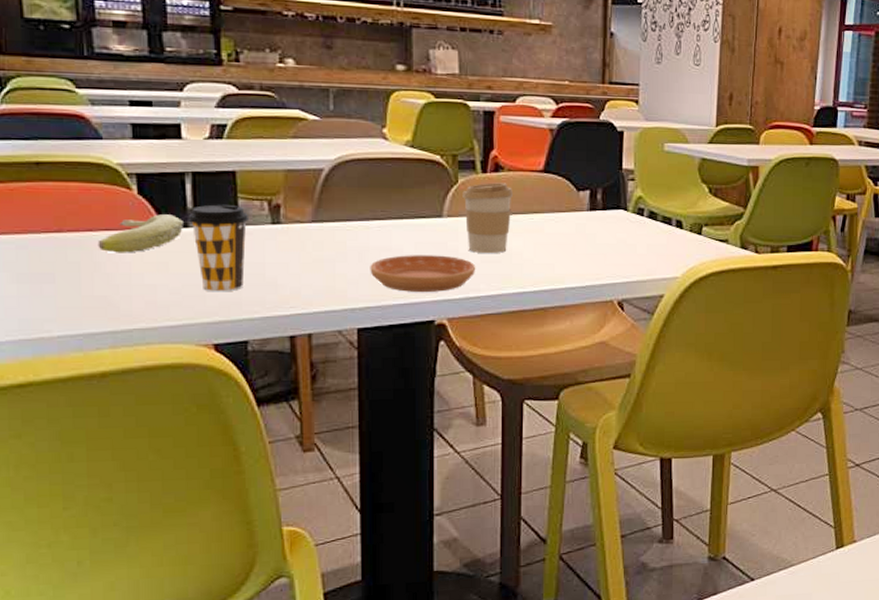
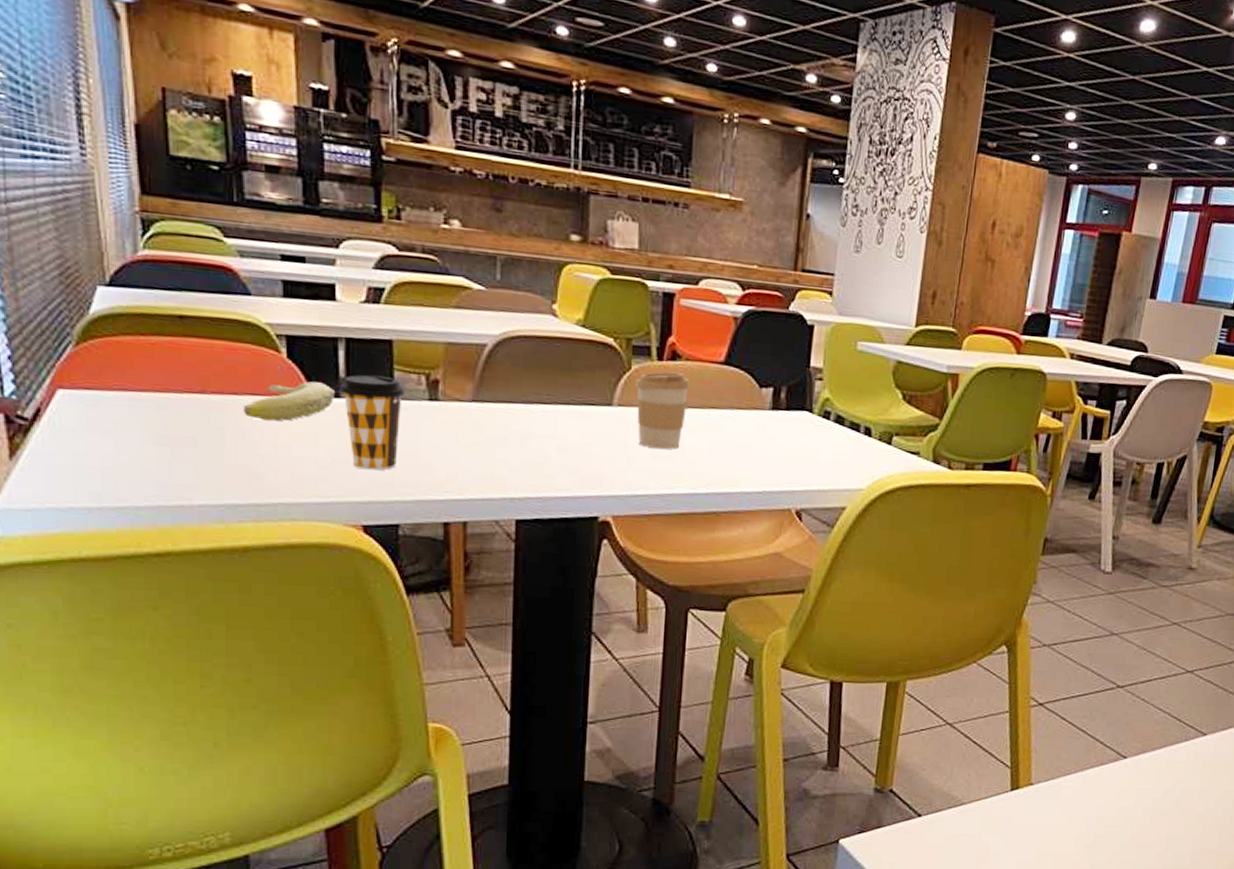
saucer: present [370,255,475,292] -> none [532,444,645,487]

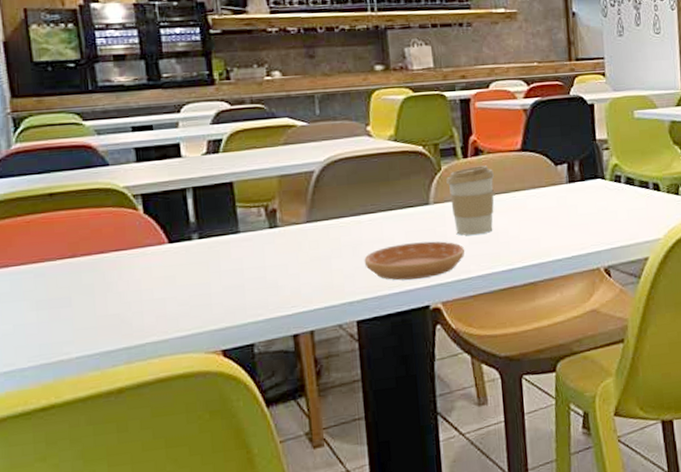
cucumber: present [243,381,334,422] -> none [109,229,187,272]
coffee cup: present [339,375,406,471] -> none [191,214,249,300]
saucer: none [532,444,645,487] -> present [364,241,464,281]

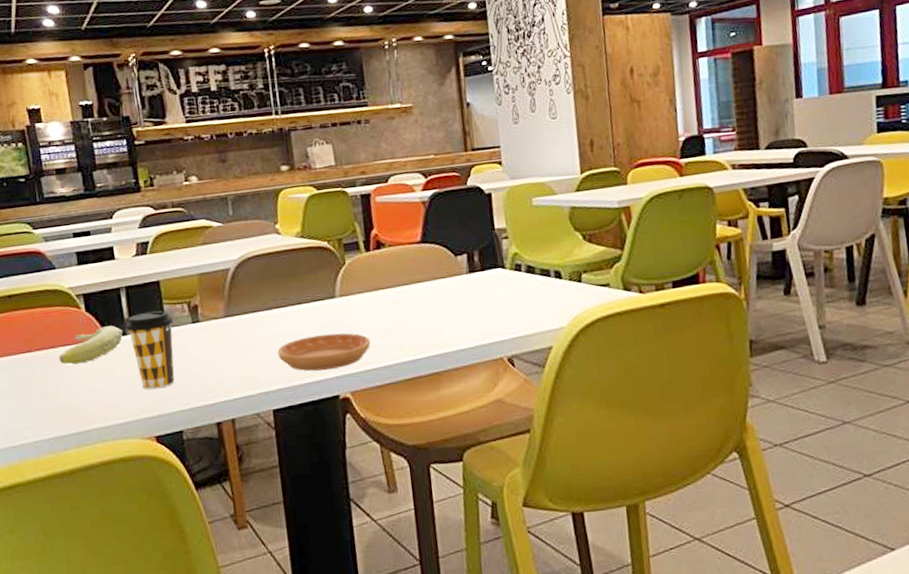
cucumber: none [109,229,187,272] -> present [58,326,123,365]
coffee cup: none [191,214,249,300] -> present [125,311,175,390]
coffee cup: present [446,165,495,236] -> none [350,258,397,327]

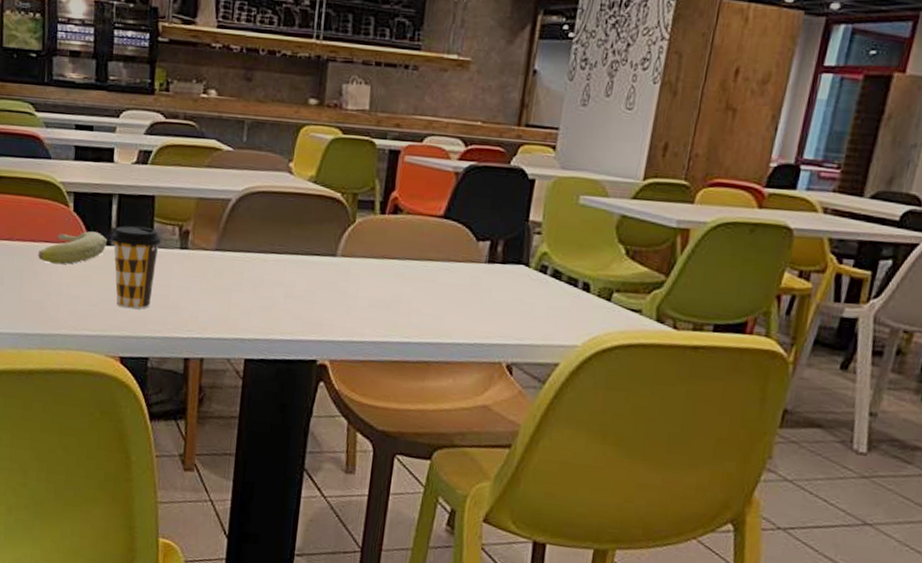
saucer: present [277,333,370,371] -> none [262,291,363,332]

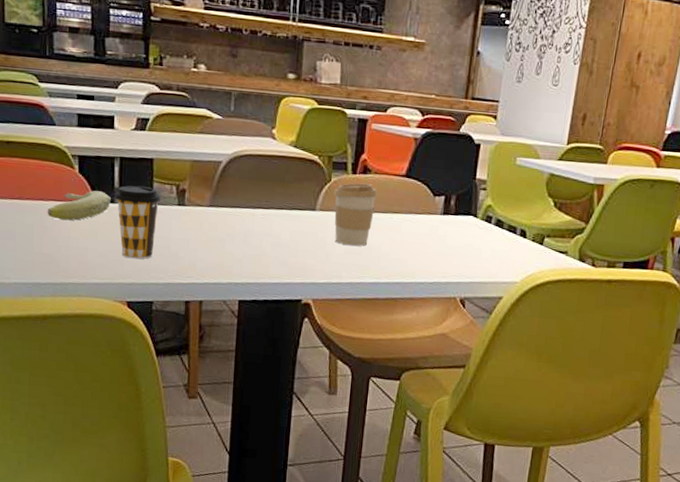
coffee cup: none [357,225,410,299] -> present [334,183,378,246]

